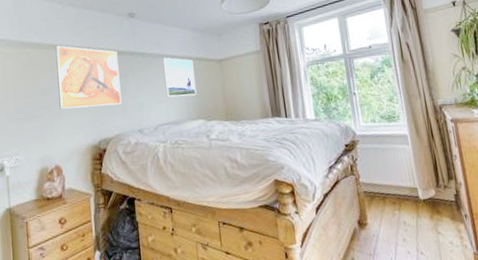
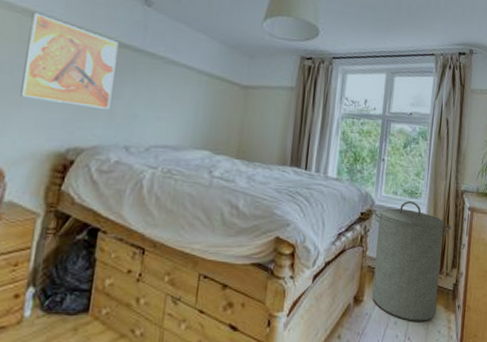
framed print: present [162,57,197,98] -> none [170,65,213,121]
laundry hamper: none [356,125,444,236] -> present [372,201,451,321]

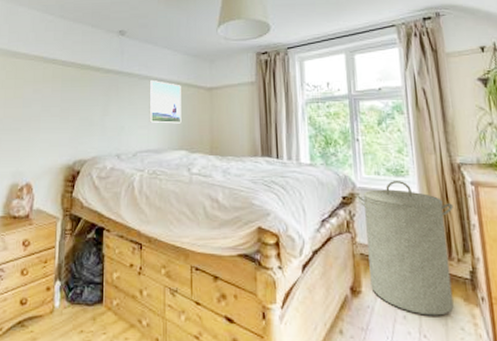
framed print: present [20,12,119,110] -> none [38,57,103,125]
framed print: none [170,65,213,121] -> present [149,79,181,124]

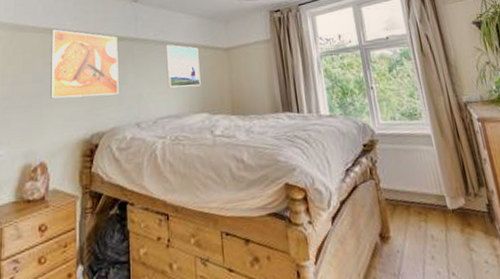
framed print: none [38,57,103,125] -> present [51,29,119,98]
laundry hamper: present [355,181,454,316] -> none [375,123,476,254]

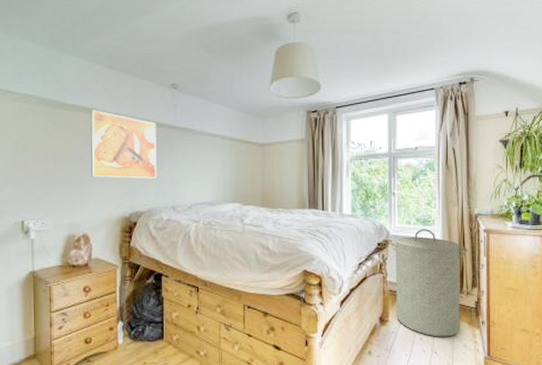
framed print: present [165,44,201,88] -> none [203,135,235,178]
laundry hamper: none [375,123,476,254] -> present [389,229,468,337]

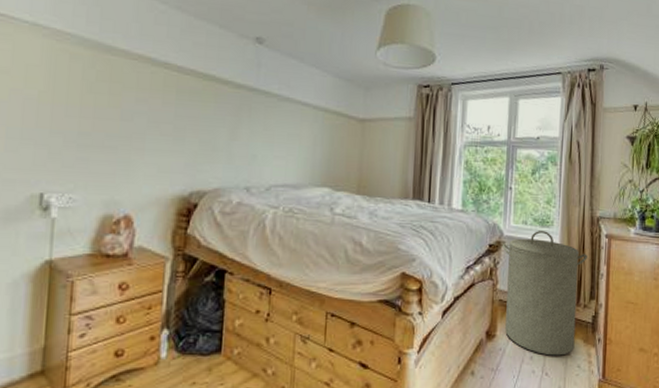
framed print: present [90,109,157,179] -> none [142,59,233,151]

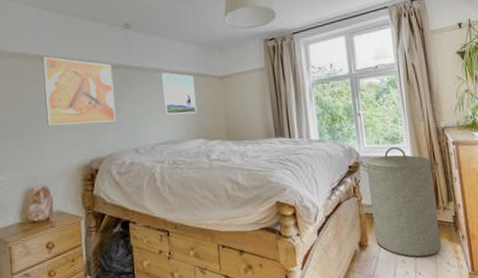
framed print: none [142,59,233,151] -> present [42,56,116,126]
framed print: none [288,102,329,157] -> present [160,72,197,115]

